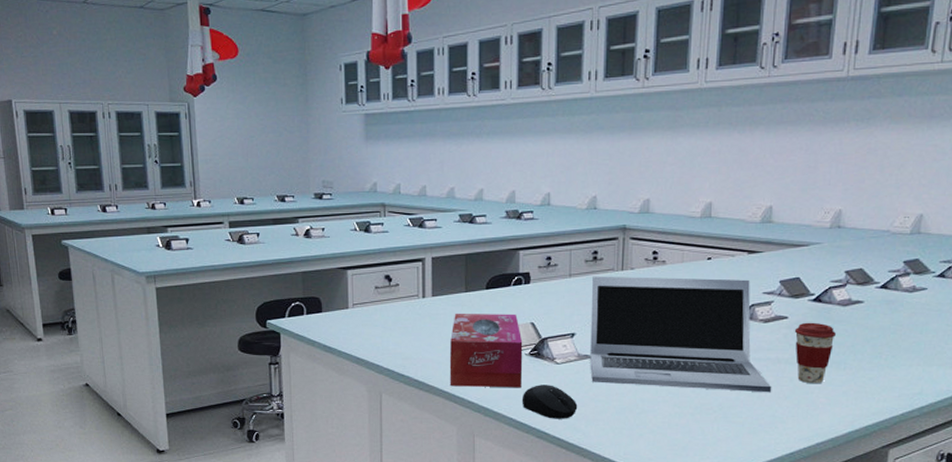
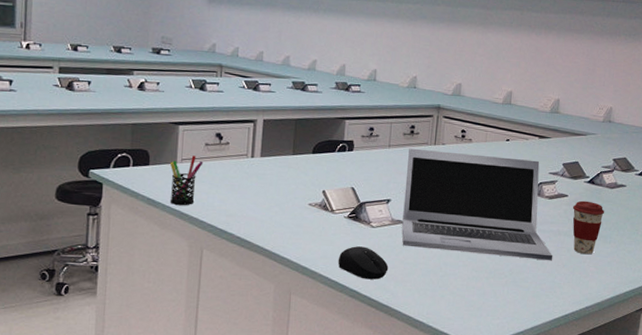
pen holder: none [341,300,375,350] -> present [169,155,204,205]
tissue box: present [449,313,523,388] -> none [271,174,343,249]

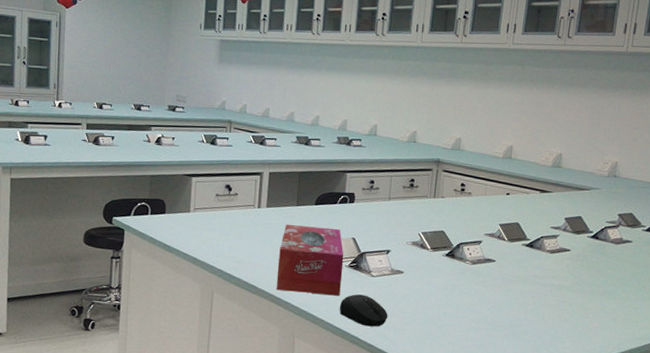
pen holder: present [169,155,204,205] -> none [183,205,214,251]
tissue box: none [271,174,343,249] -> present [276,224,344,296]
laptop: present [402,148,553,261] -> none [401,201,555,315]
coffee cup: present [572,200,604,255] -> none [575,255,609,310]

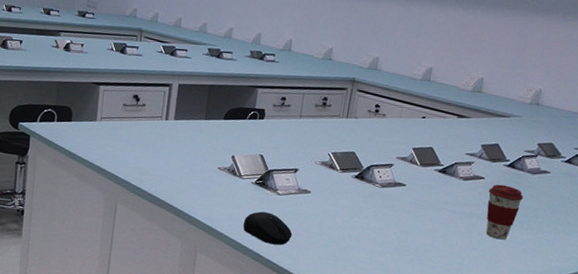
tissue box: present [276,224,344,296] -> none [180,137,251,213]
coffee cup: none [575,255,609,310] -> present [486,184,523,240]

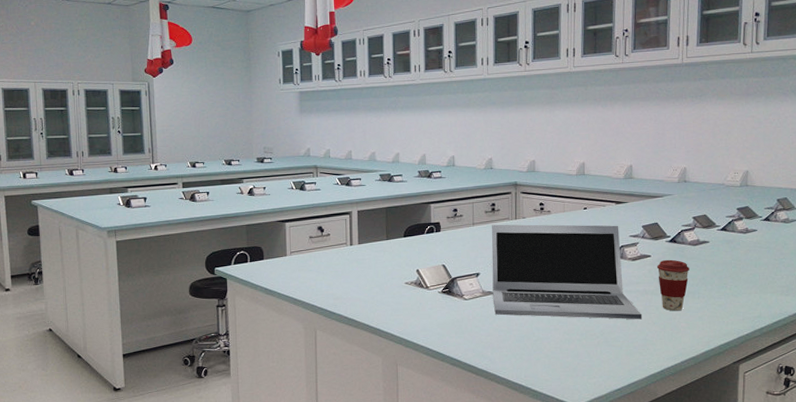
computer mouse: present [243,211,293,246] -> none [437,318,484,348]
laptop: none [307,120,463,243] -> present [491,224,643,320]

